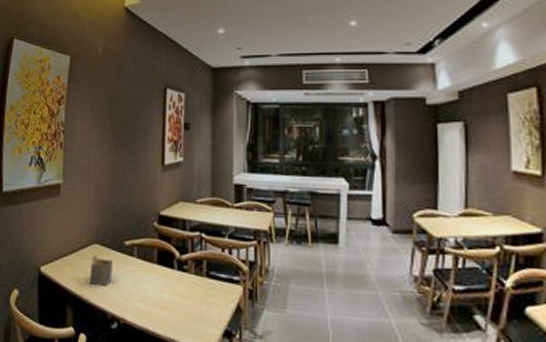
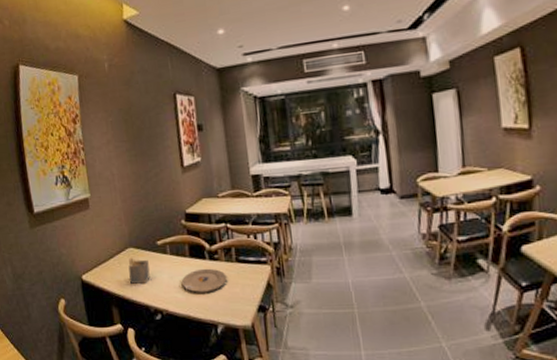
plate: none [144,278,194,307] -> present [181,268,227,293]

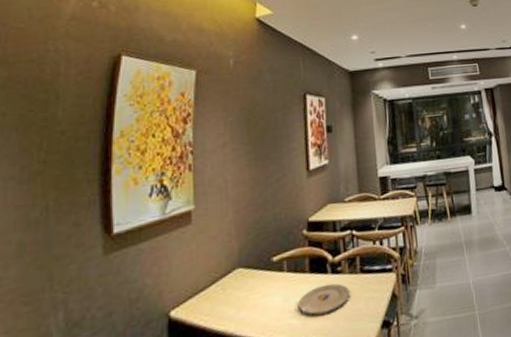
napkin holder: present [128,256,150,284] -> none [233,278,261,314]

